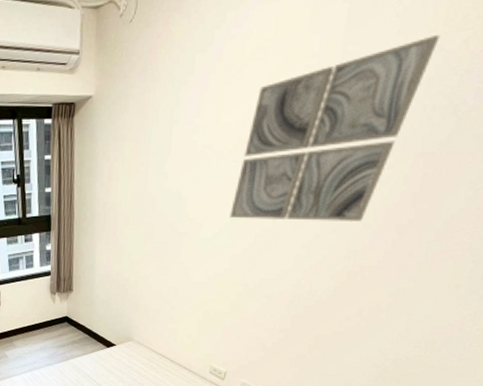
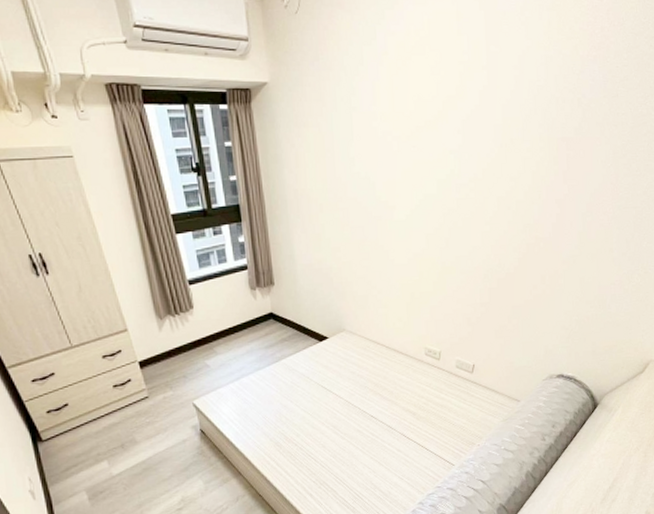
wall art: present [230,35,441,223] -> none [418,42,557,200]

